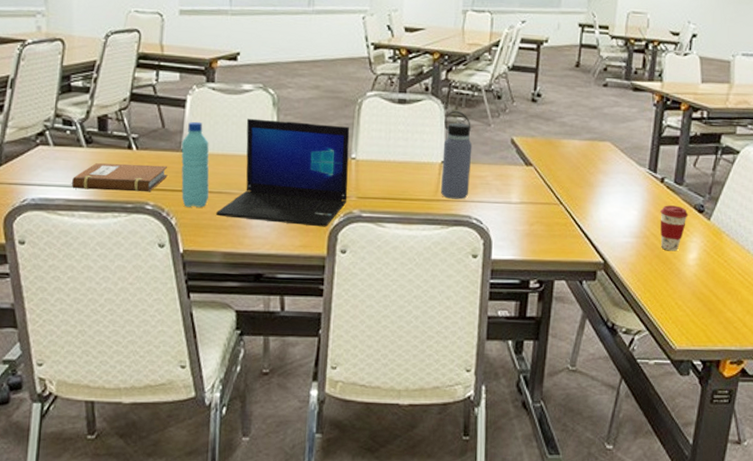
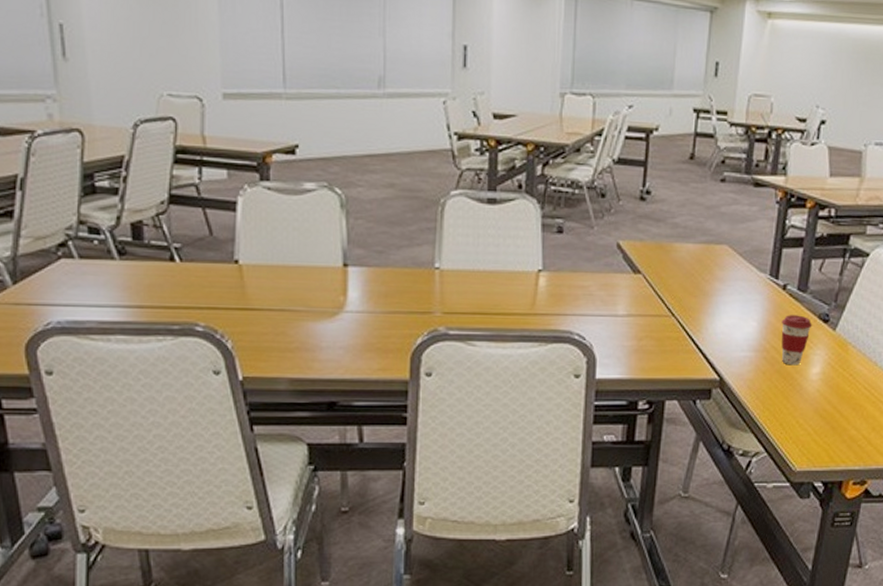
notebook: present [71,163,168,192] -> none [104,278,219,311]
water bottle: present [181,121,209,208] -> none [234,227,270,328]
laptop: present [215,118,350,227] -> none [278,223,432,347]
water bottle: present [441,111,473,199] -> none [538,212,573,313]

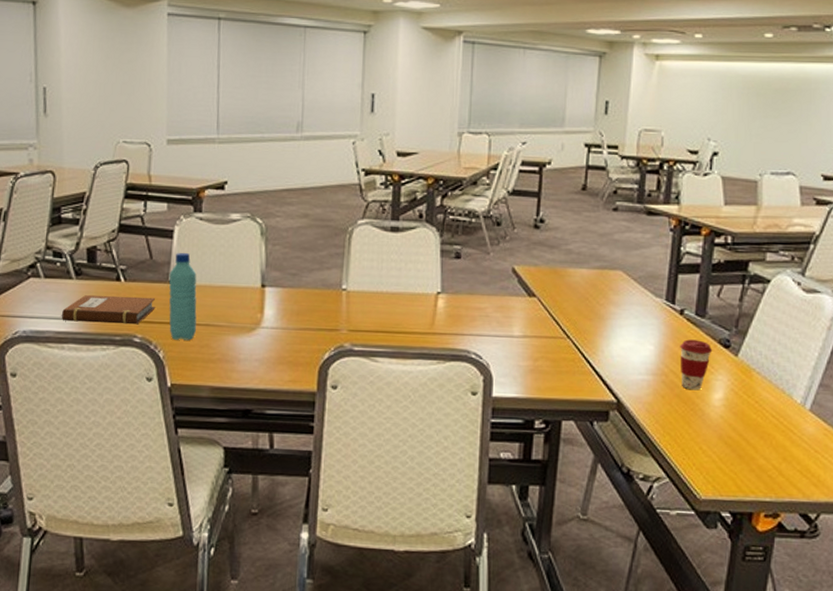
notebook: none [104,278,219,311] -> present [61,295,156,324]
water bottle: none [234,227,270,328] -> present [168,252,197,341]

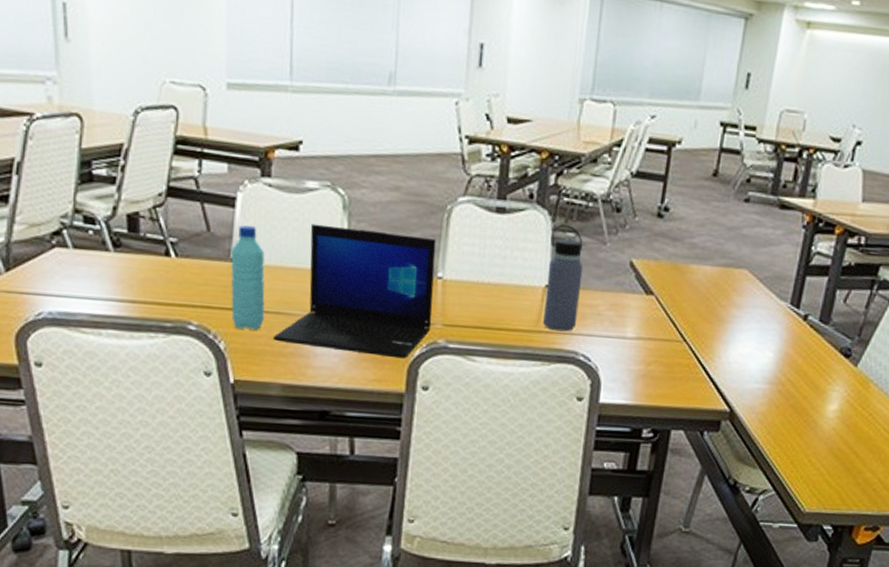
notebook: present [61,295,156,324] -> none [96,272,215,309]
laptop: none [203,248,340,362] -> present [272,223,437,359]
water bottle: none [437,239,470,333] -> present [543,224,584,332]
coffee cup: present [680,339,713,391] -> none [798,347,833,401]

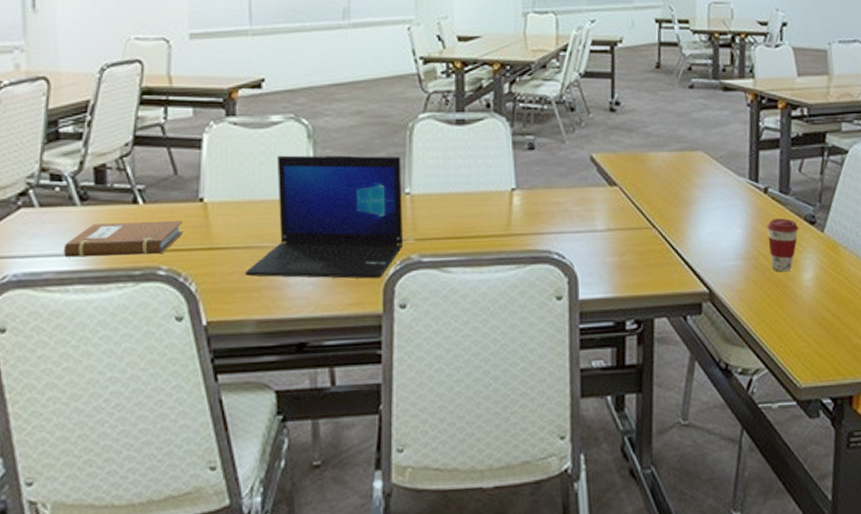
notebook: none [96,272,215,309] -> present [63,220,184,258]
water bottle: present [230,225,265,330] -> none [198,164,236,268]
water bottle: present [543,224,584,332] -> none [511,129,547,232]
coffee cup: none [798,347,833,401] -> present [767,218,799,272]

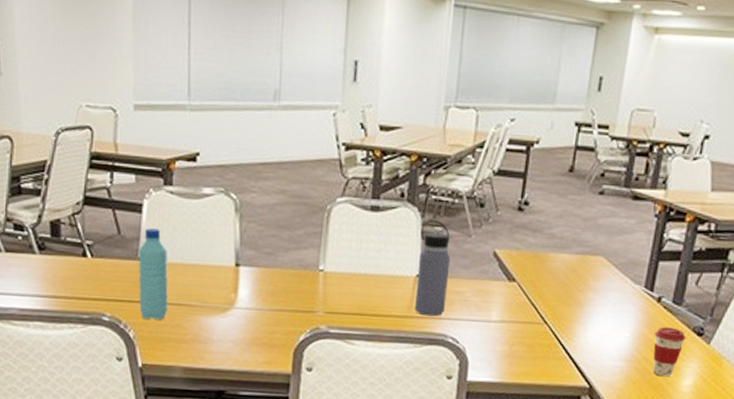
notebook: present [63,220,184,258] -> none [25,271,125,302]
water bottle: none [198,164,236,268] -> present [138,228,168,320]
laptop: present [244,155,404,279] -> none [175,225,318,343]
water bottle: none [511,129,547,232] -> present [415,220,451,317]

